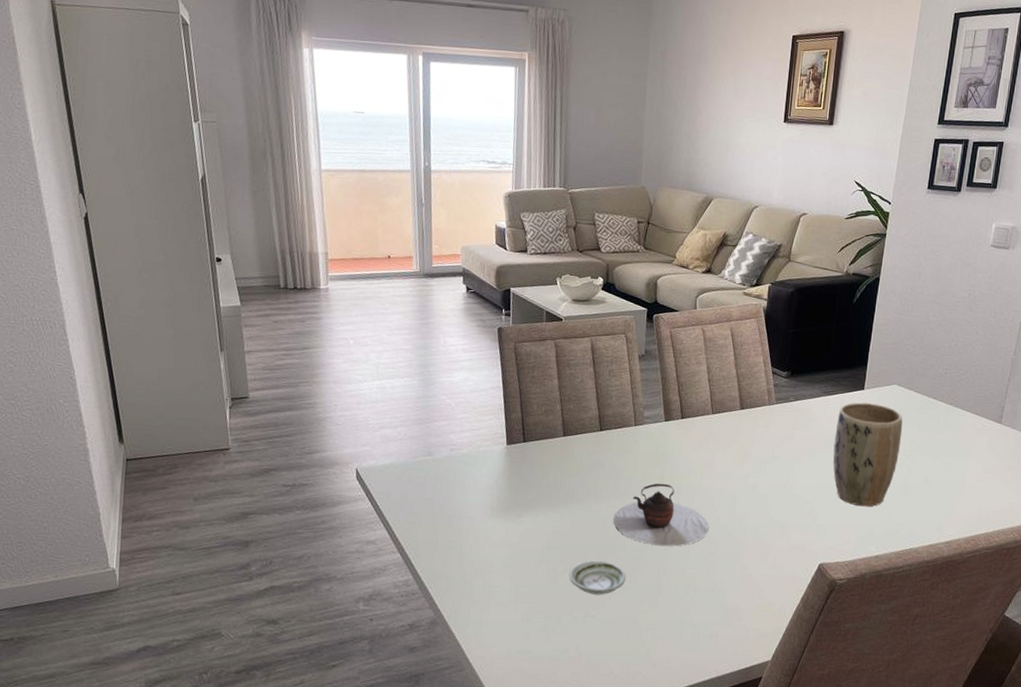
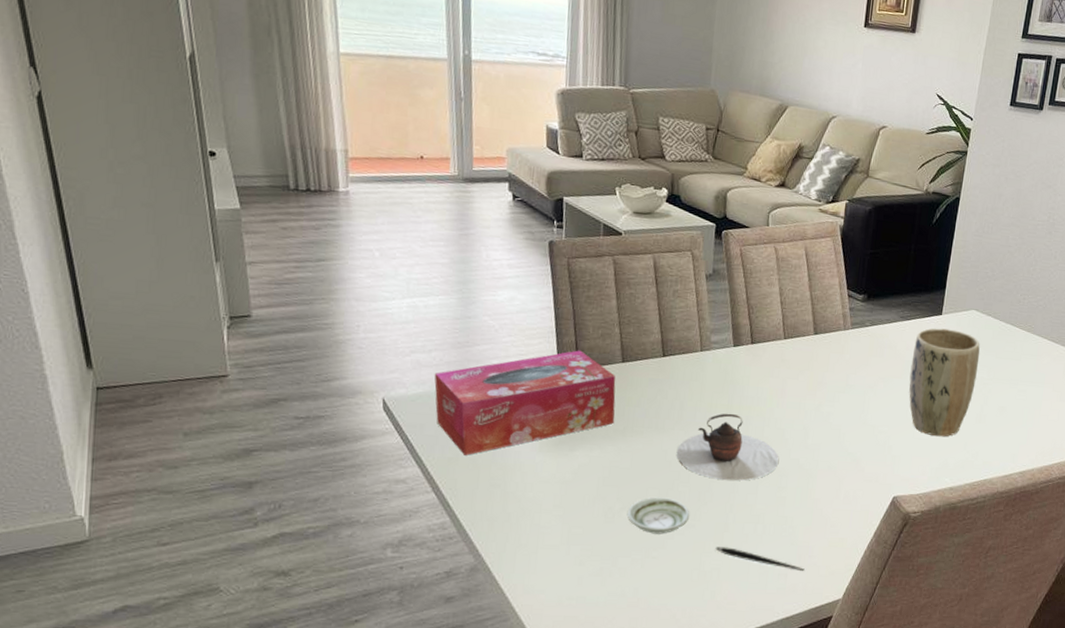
tissue box: none [399,425,558,520] -> present [434,350,616,456]
pen: none [650,608,735,634] -> present [715,547,805,572]

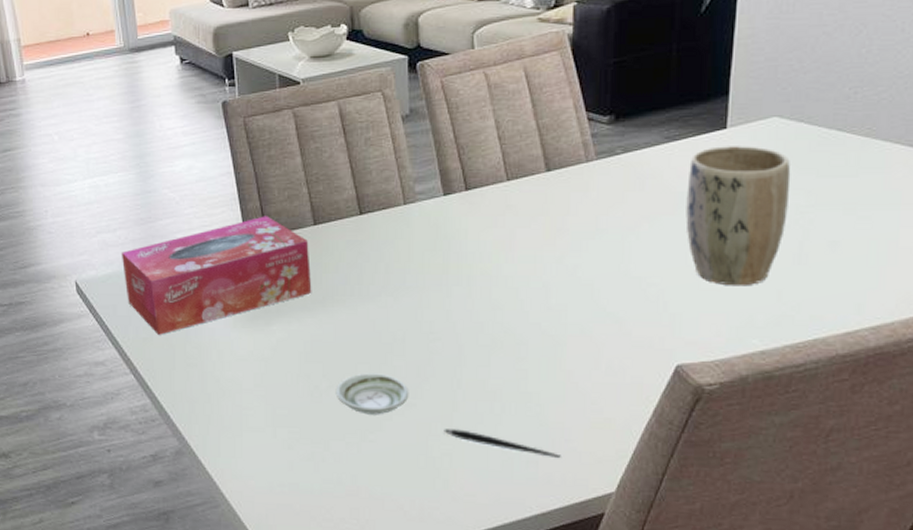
teapot: present [676,413,779,481] -> none [386,273,515,352]

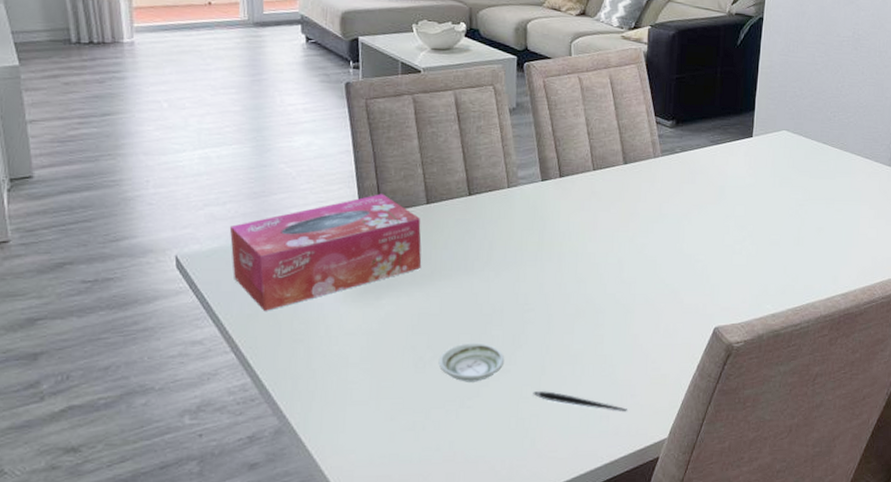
plant pot: present [685,146,791,286] -> none [723,151,794,262]

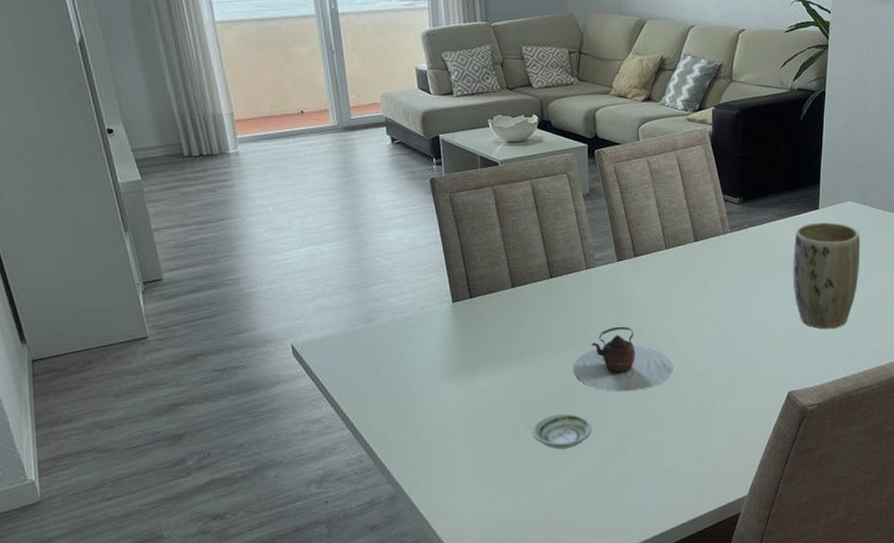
tissue box: present [229,194,422,311] -> none [336,280,511,391]
teapot: none [487,250,595,321] -> present [573,326,673,392]
pen: present [533,391,627,412] -> none [620,455,708,473]
plant pot: none [723,151,794,262] -> present [793,222,861,329]

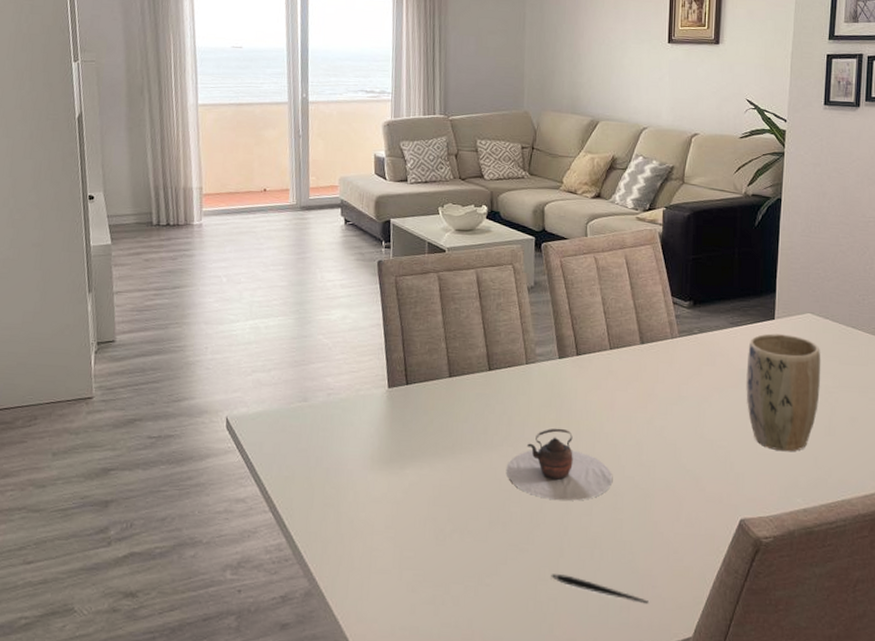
saucer: present [532,413,592,449] -> none [458,518,523,559]
pen: none [620,455,708,473] -> present [551,574,649,604]

